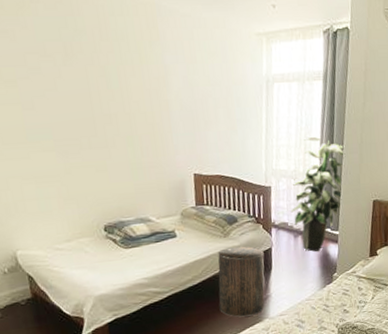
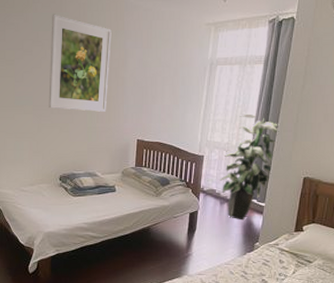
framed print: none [60,18,152,144] -> present [49,14,112,112]
stool: present [218,246,265,317] -> none [144,206,190,270]

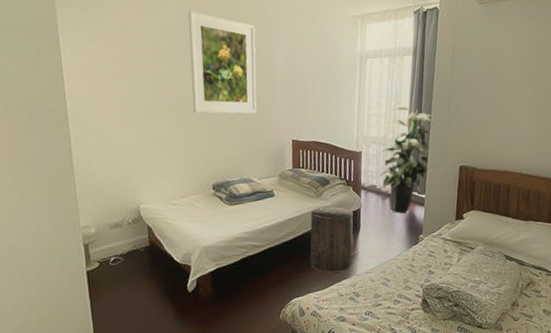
stool: none [144,206,190,270] -> present [310,206,354,273]

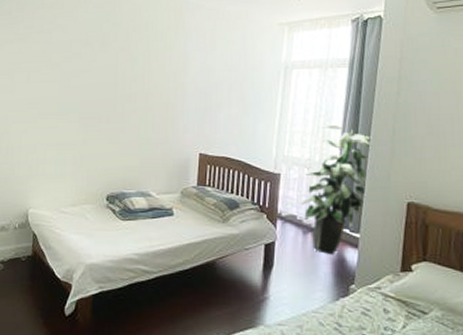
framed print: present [188,10,257,114] -> none [97,14,170,121]
stool: present [310,206,354,273] -> none [208,234,266,318]

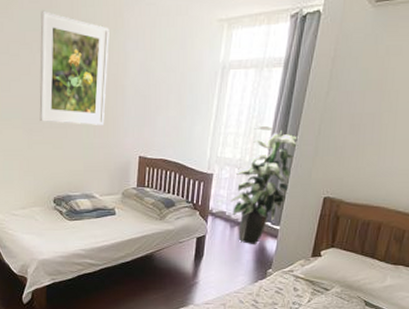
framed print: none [97,14,170,121] -> present [39,10,109,125]

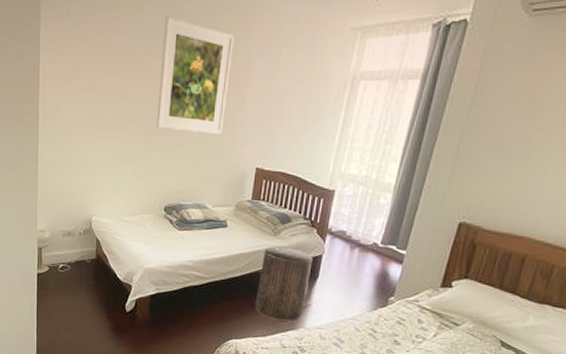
stool: none [146,230,197,299] -> present [254,246,313,321]
indoor plant: present [230,125,299,245] -> none [352,141,434,270]

